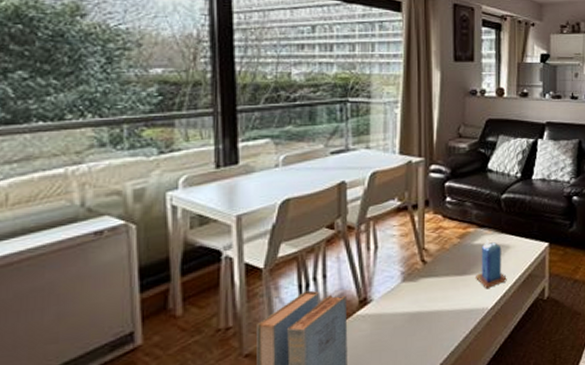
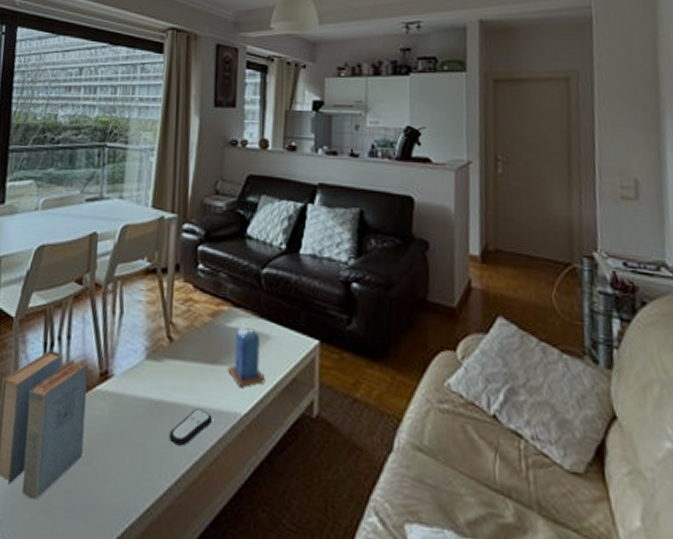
remote control: none [427,311,464,343] -> present [169,408,212,446]

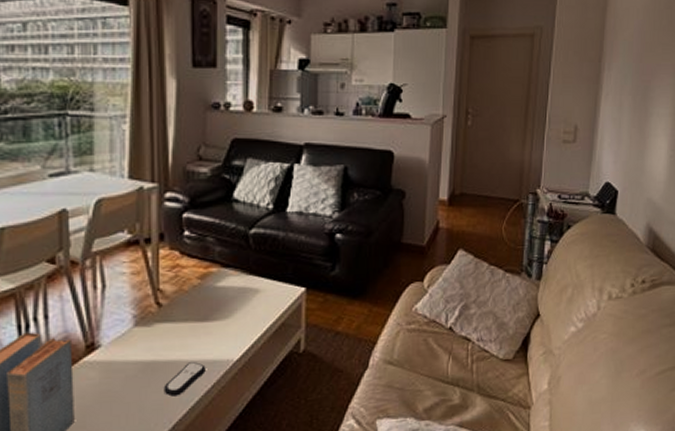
candle: present [228,323,266,387] -> none [219,281,256,337]

